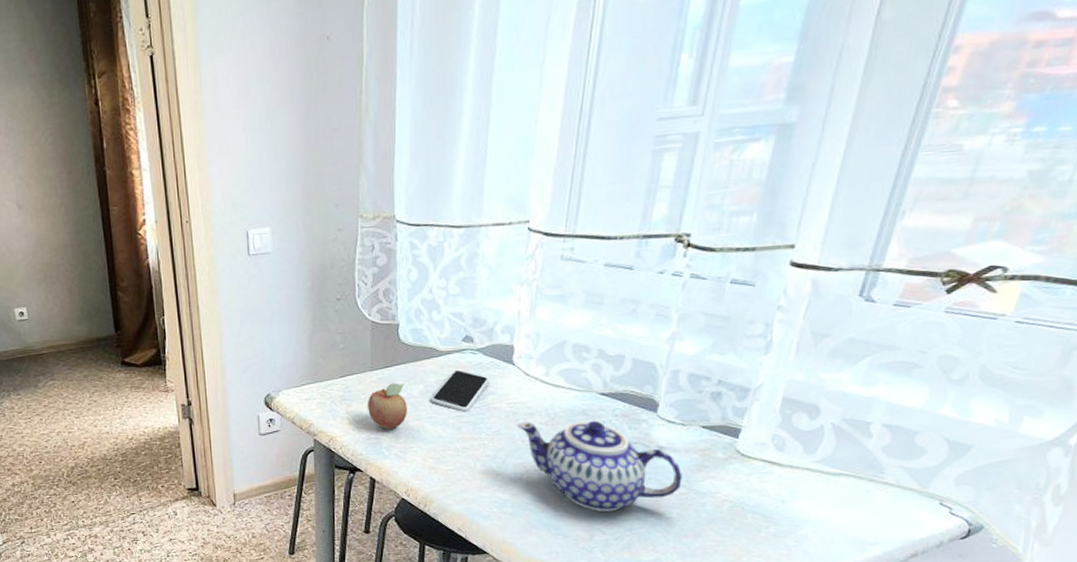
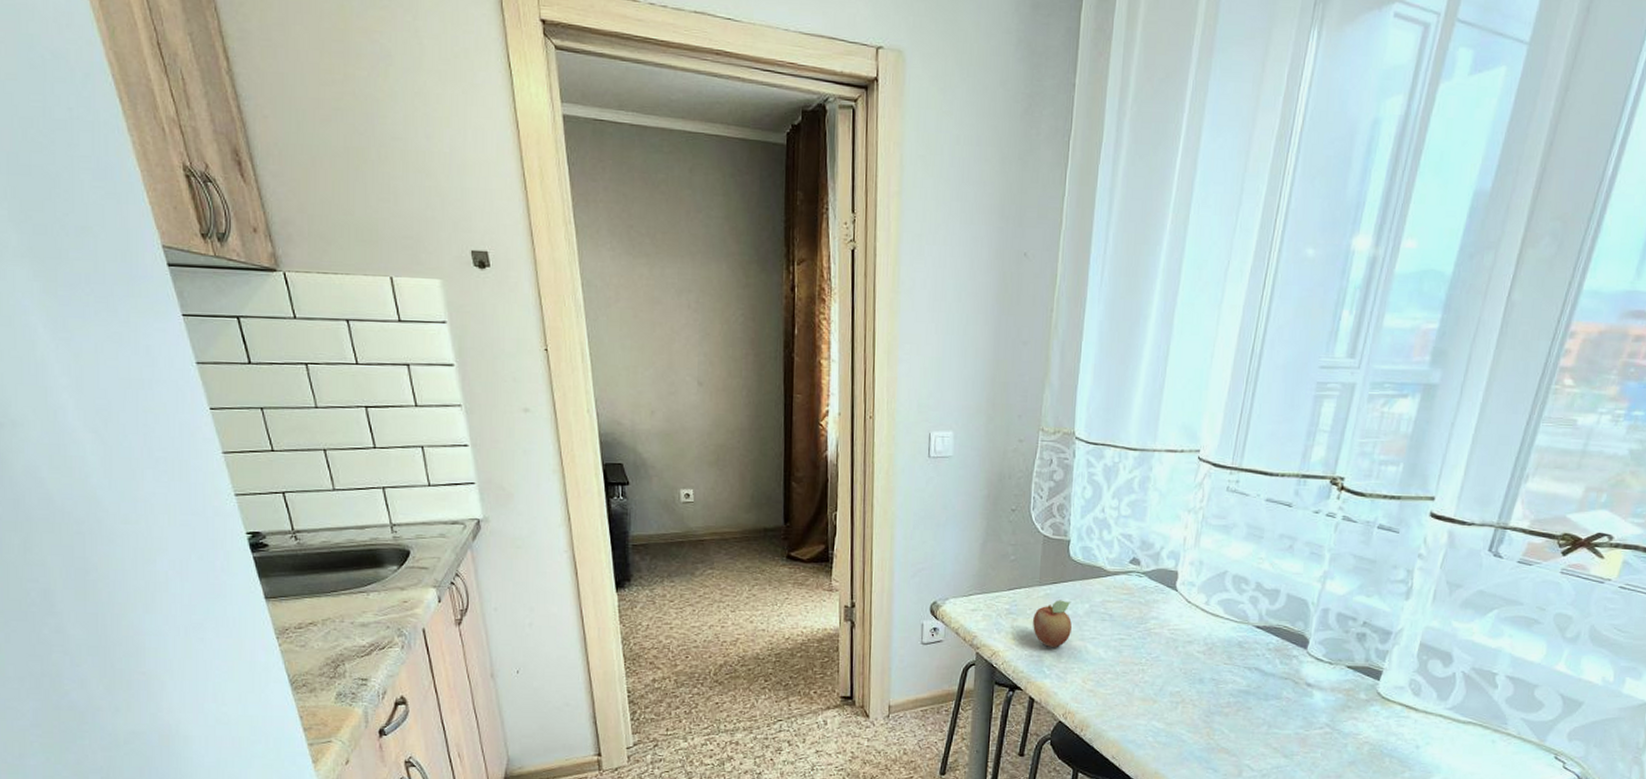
smartphone: present [431,369,490,412] -> none [1095,591,1153,635]
teapot: present [517,420,682,512] -> none [1176,649,1328,748]

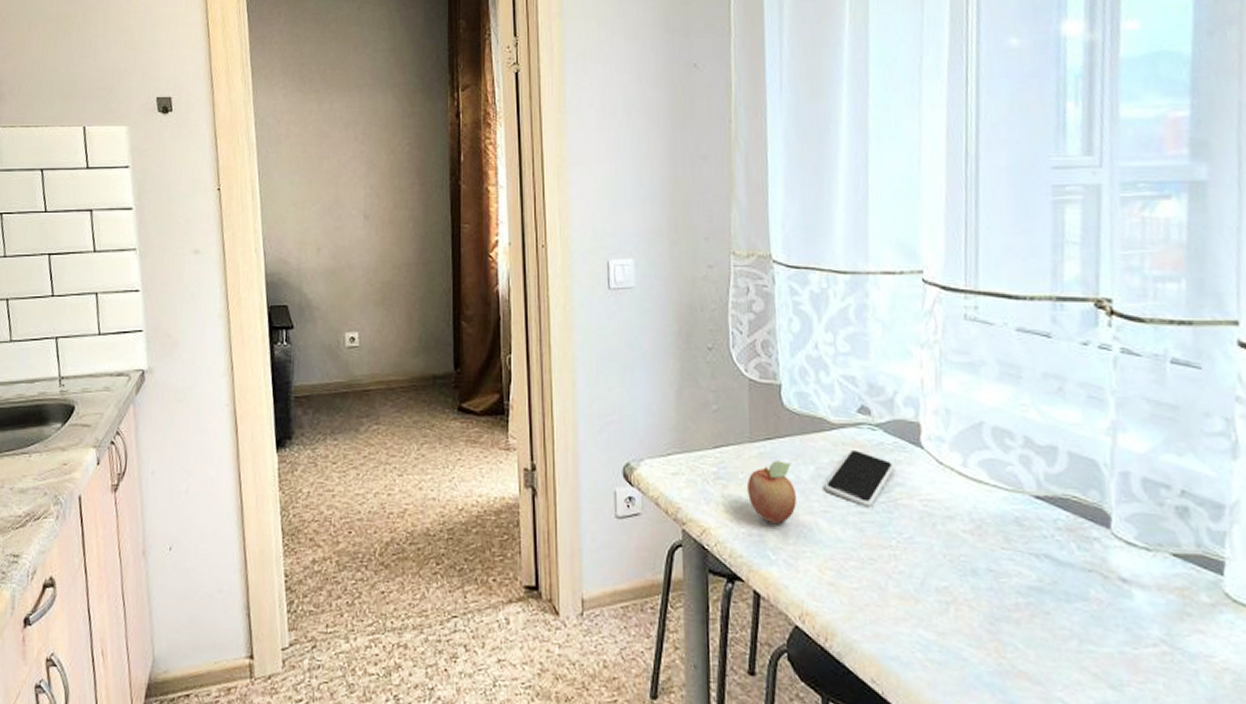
smartphone: none [1095,591,1153,635] -> present [825,449,895,507]

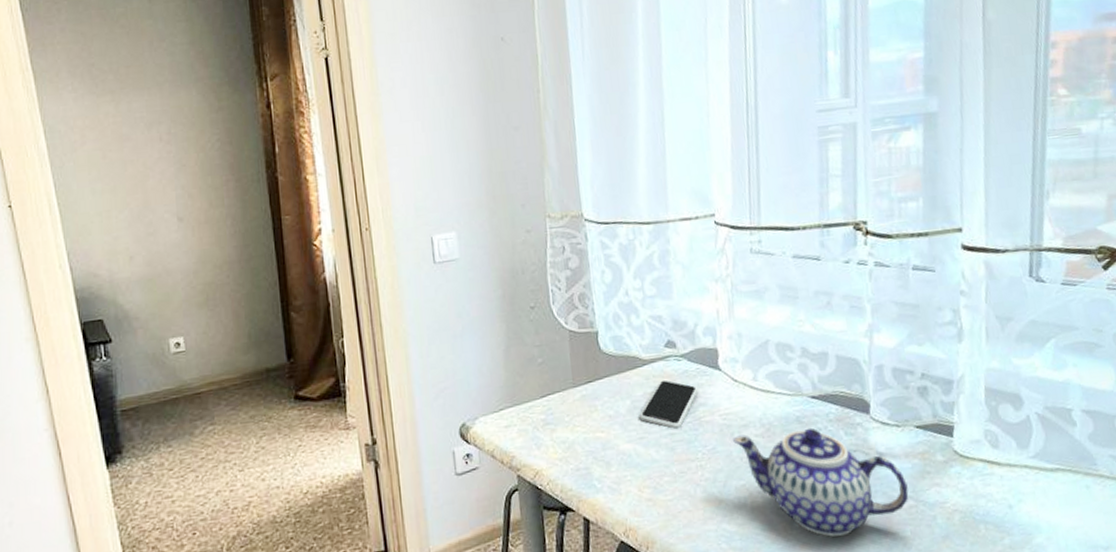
fruit: present [747,460,797,525] -> none [572,399,617,457]
teapot: none [935,527,1162,673] -> present [733,428,909,537]

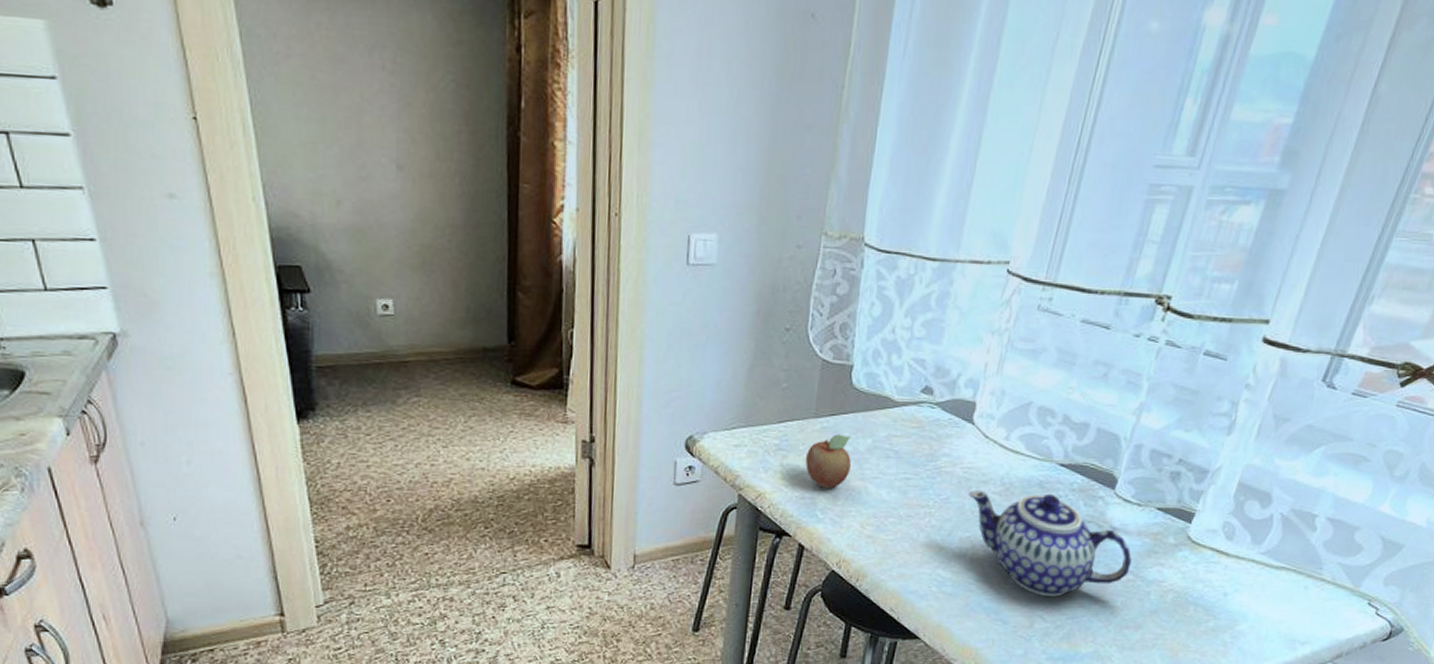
fruit: none [572,399,617,457] -> present [805,434,852,489]
smartphone: present [640,380,699,429] -> none [878,424,946,474]

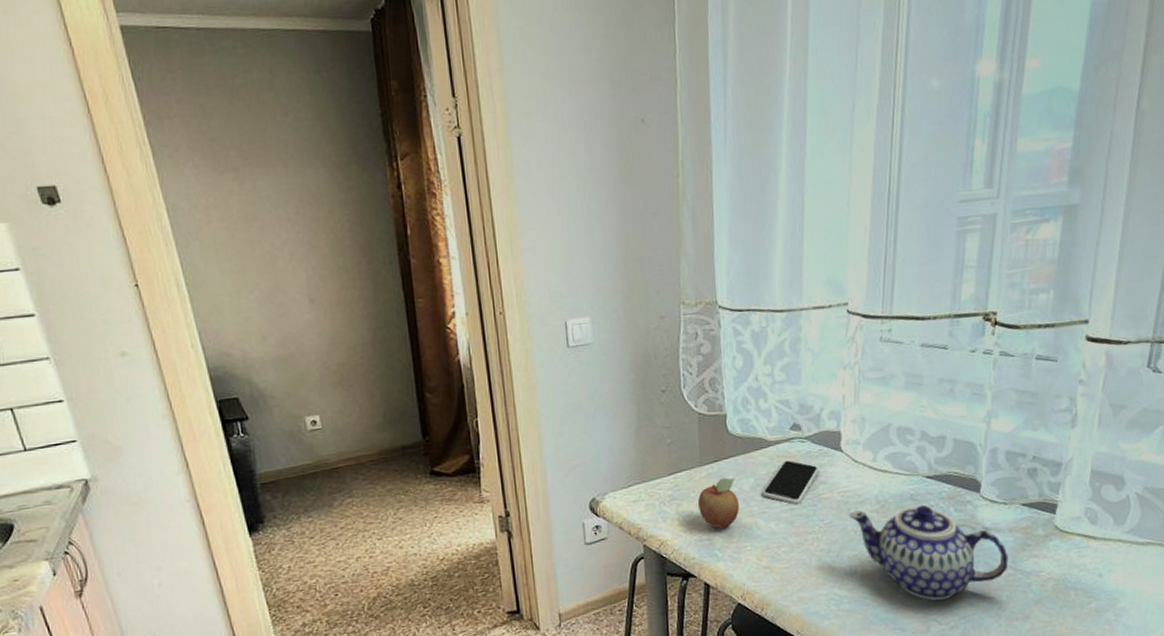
smartphone: none [878,424,946,474] -> present [762,460,820,505]

